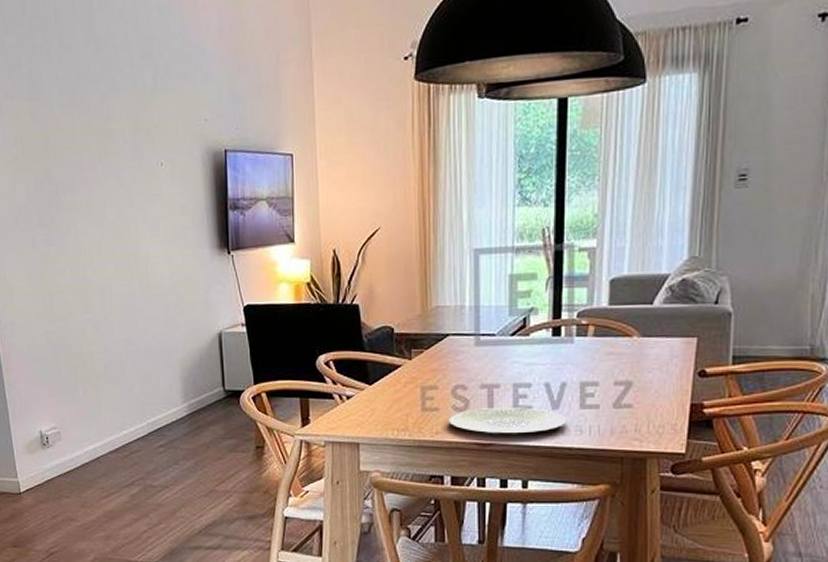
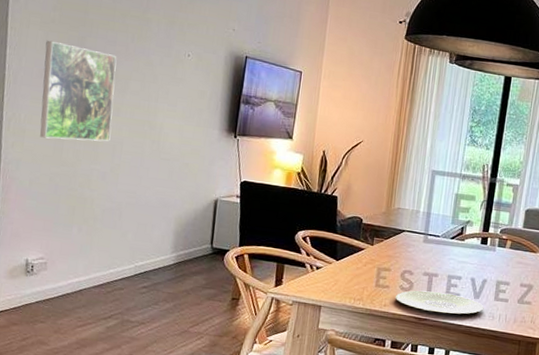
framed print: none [14,181,97,294] -> present [40,40,117,142]

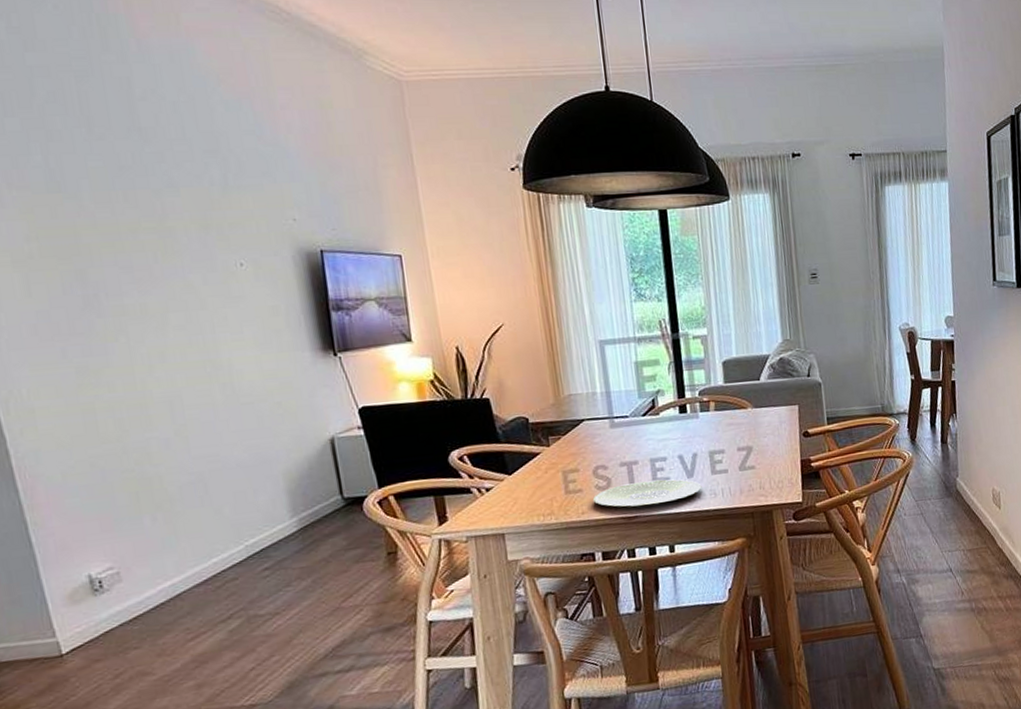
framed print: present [40,40,117,142] -> none [28,283,163,414]

